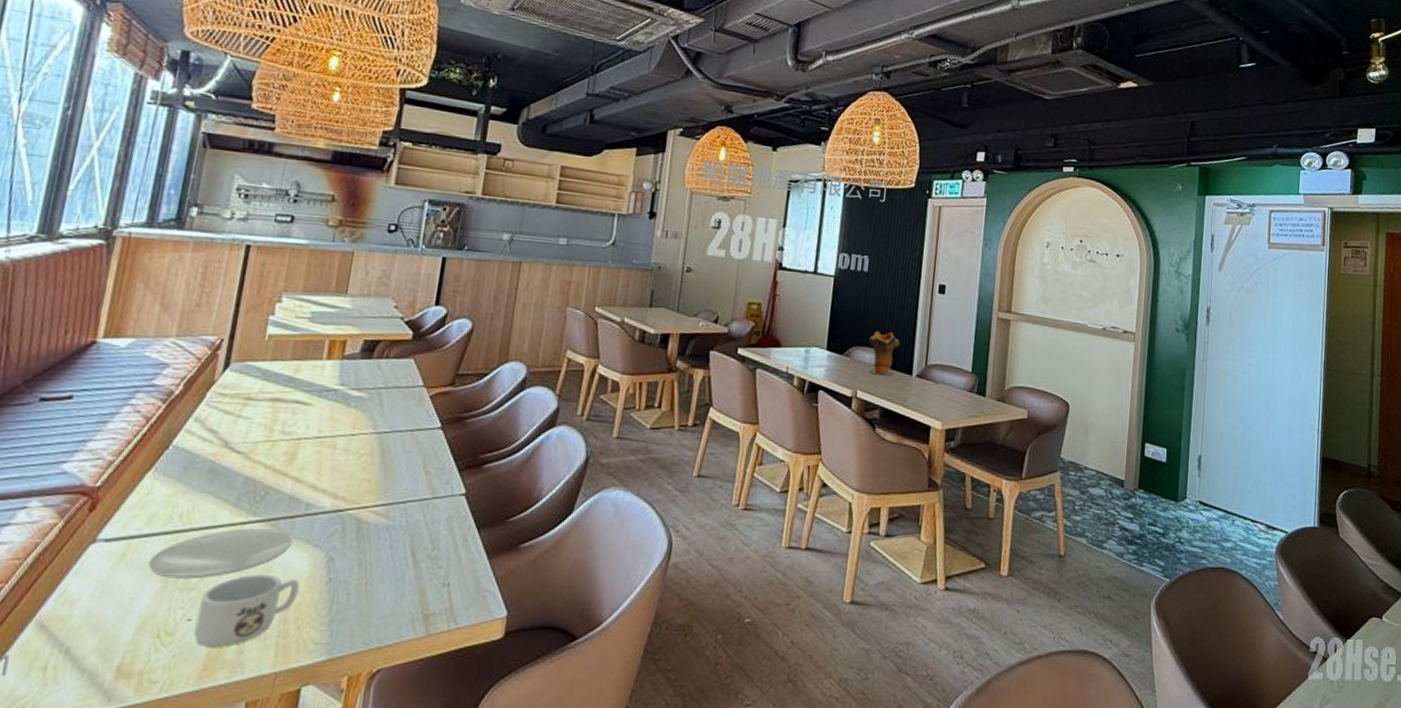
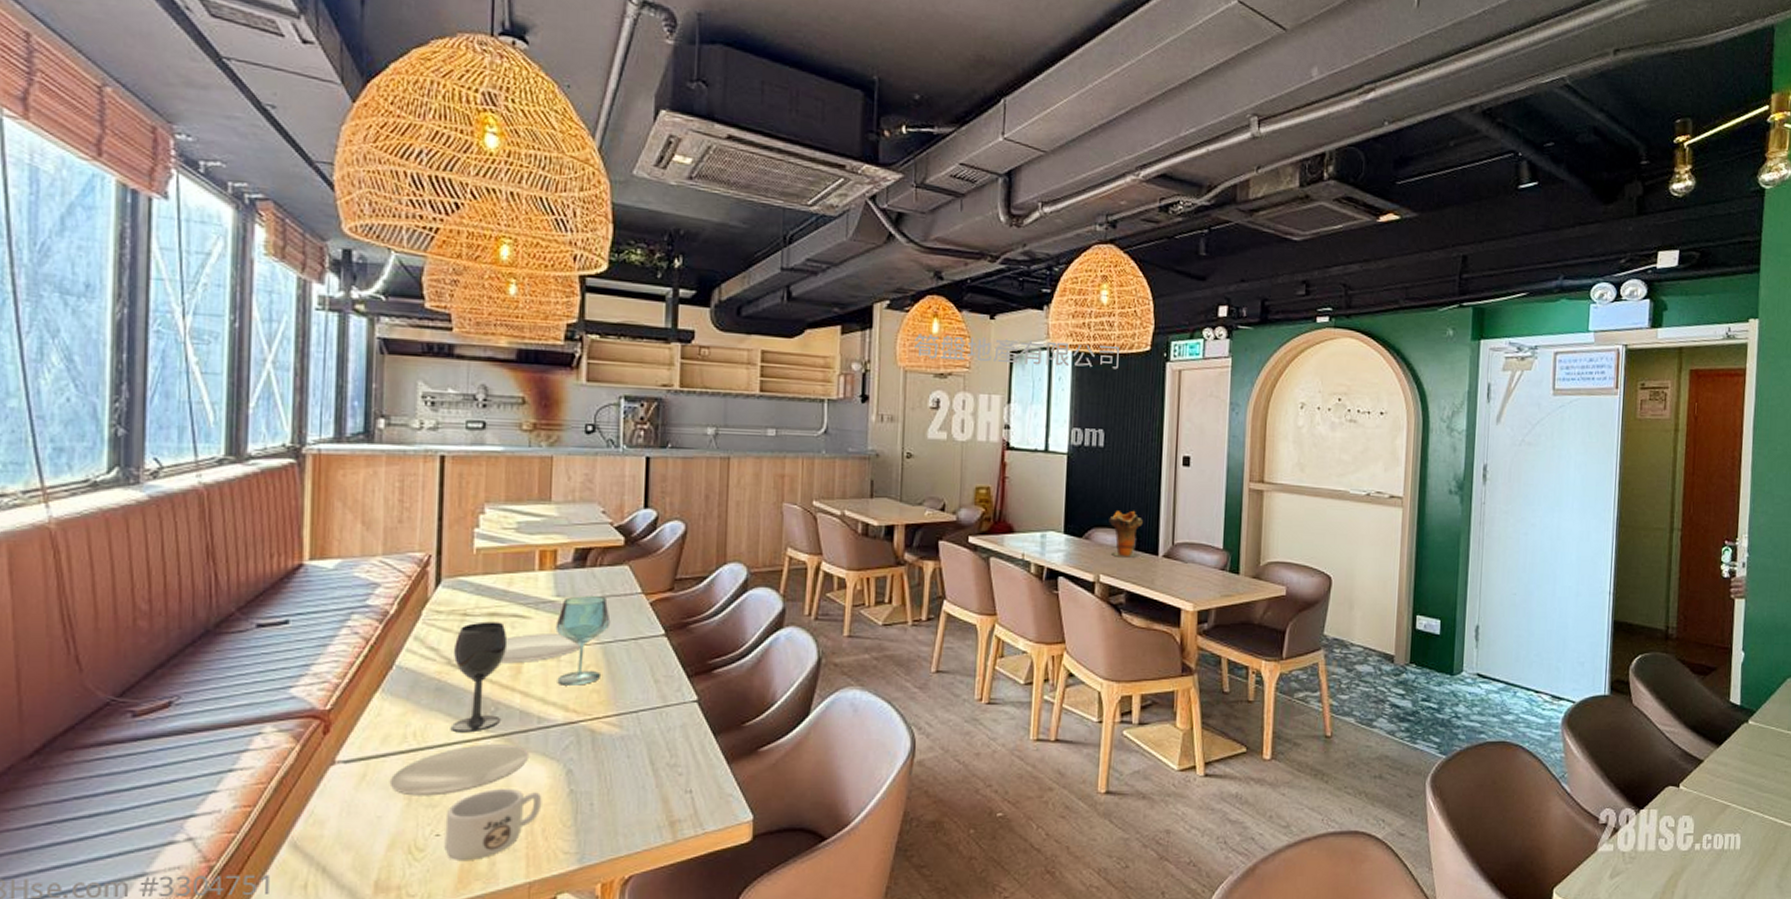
wine glass: none [217,406,288,516] -> present [450,621,508,733]
plate: none [276,420,363,450] -> present [500,632,586,664]
wine glass: none [330,386,390,474] -> present [555,596,611,685]

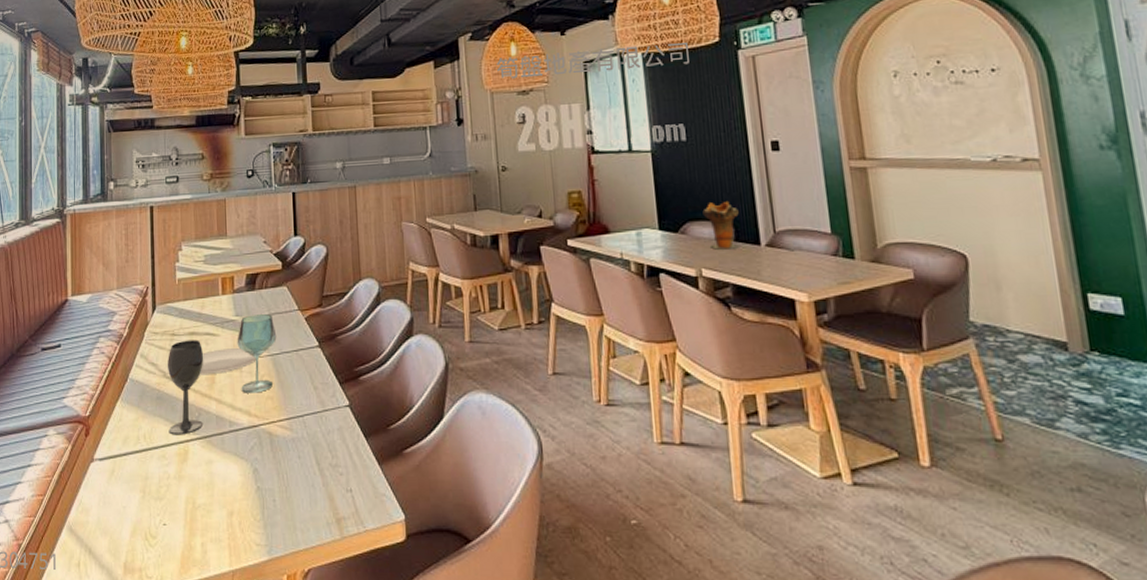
plate: present [389,744,530,796] -> none [130,445,226,490]
mug: present [444,788,542,860] -> none [169,484,237,548]

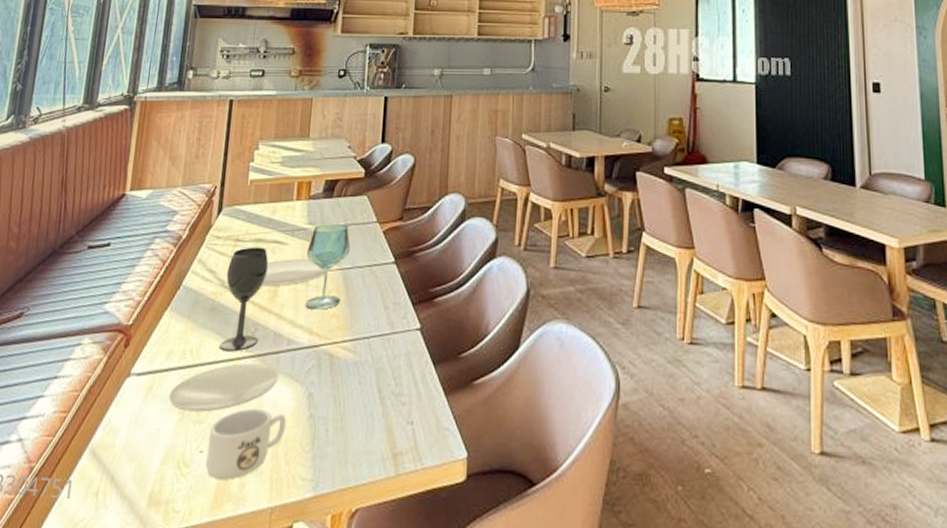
plate: none [130,445,226,490] -> present [168,363,280,412]
mug: none [169,484,237,548] -> present [205,407,287,480]
decorative vase: present [702,202,741,250] -> none [801,140,837,189]

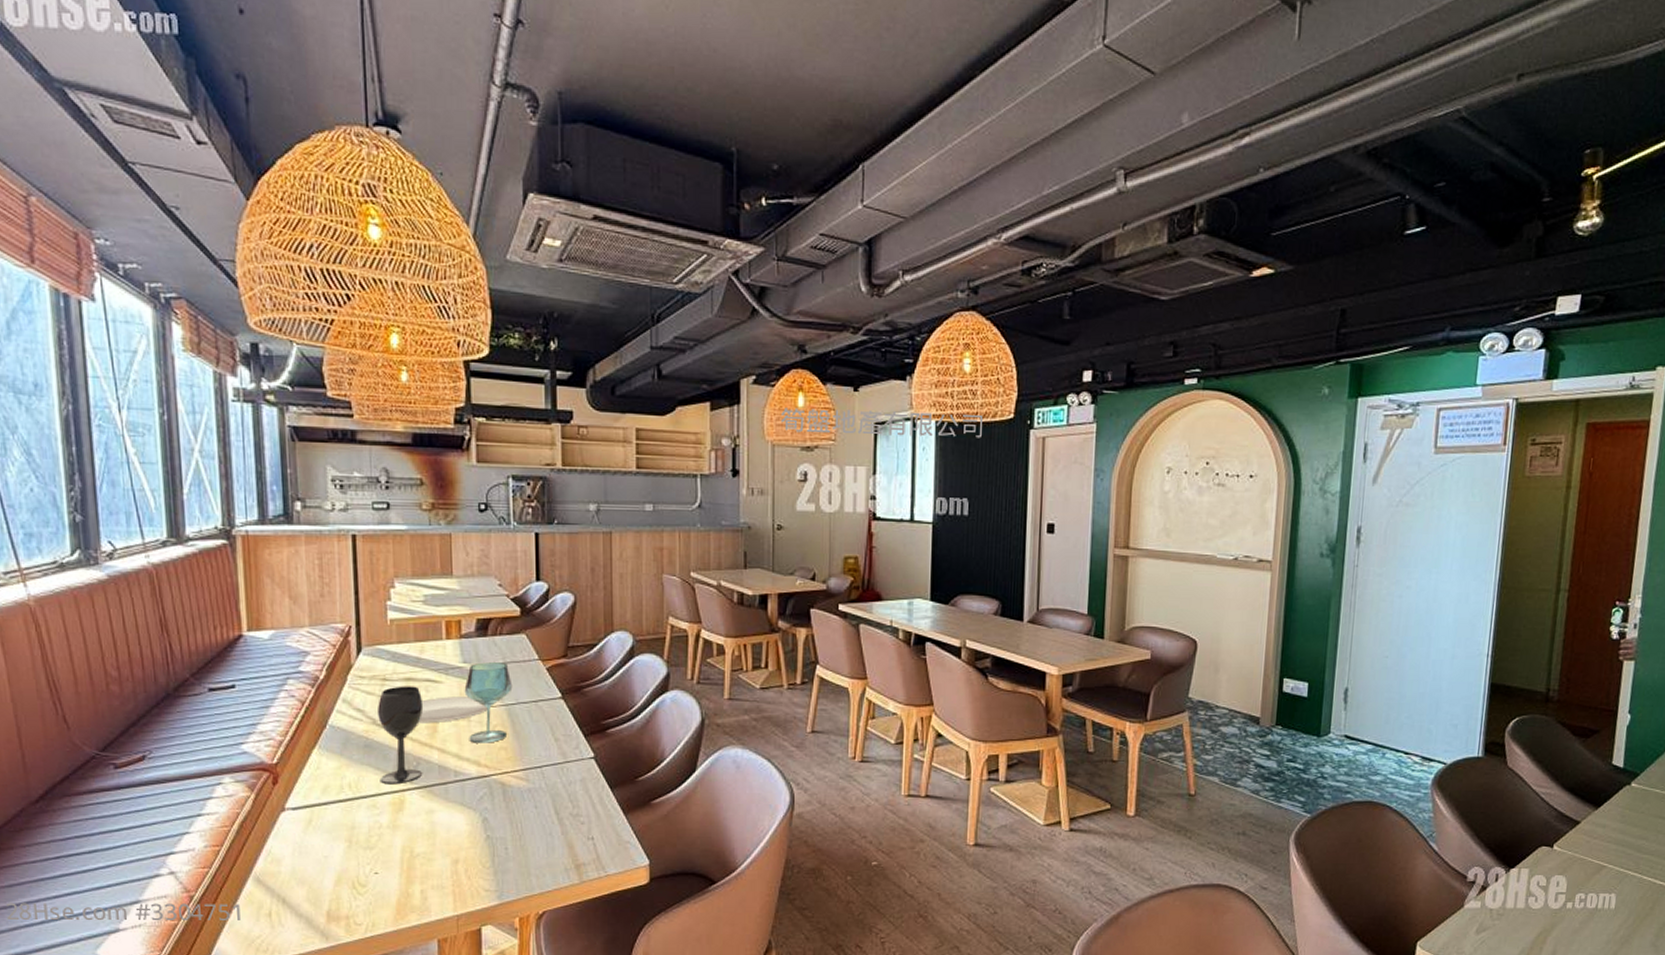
plate: present [168,363,280,412] -> none [332,795,450,839]
mug: present [205,407,287,480] -> none [382,833,463,895]

